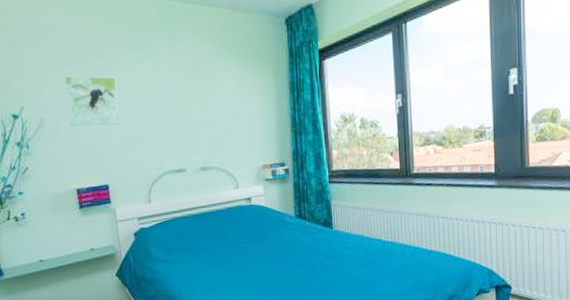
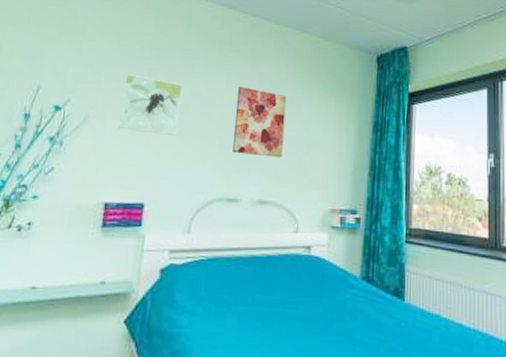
wall art: none [164,69,214,131] -> present [233,86,287,158]

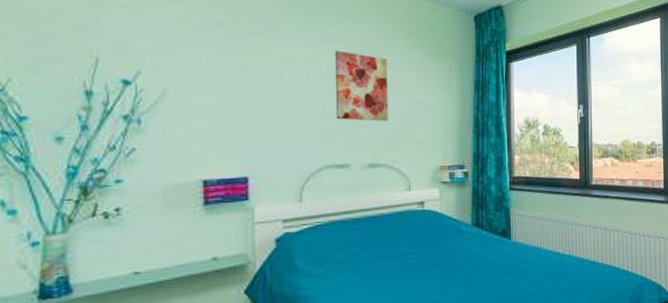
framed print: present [118,74,183,135] -> none [205,41,274,105]

